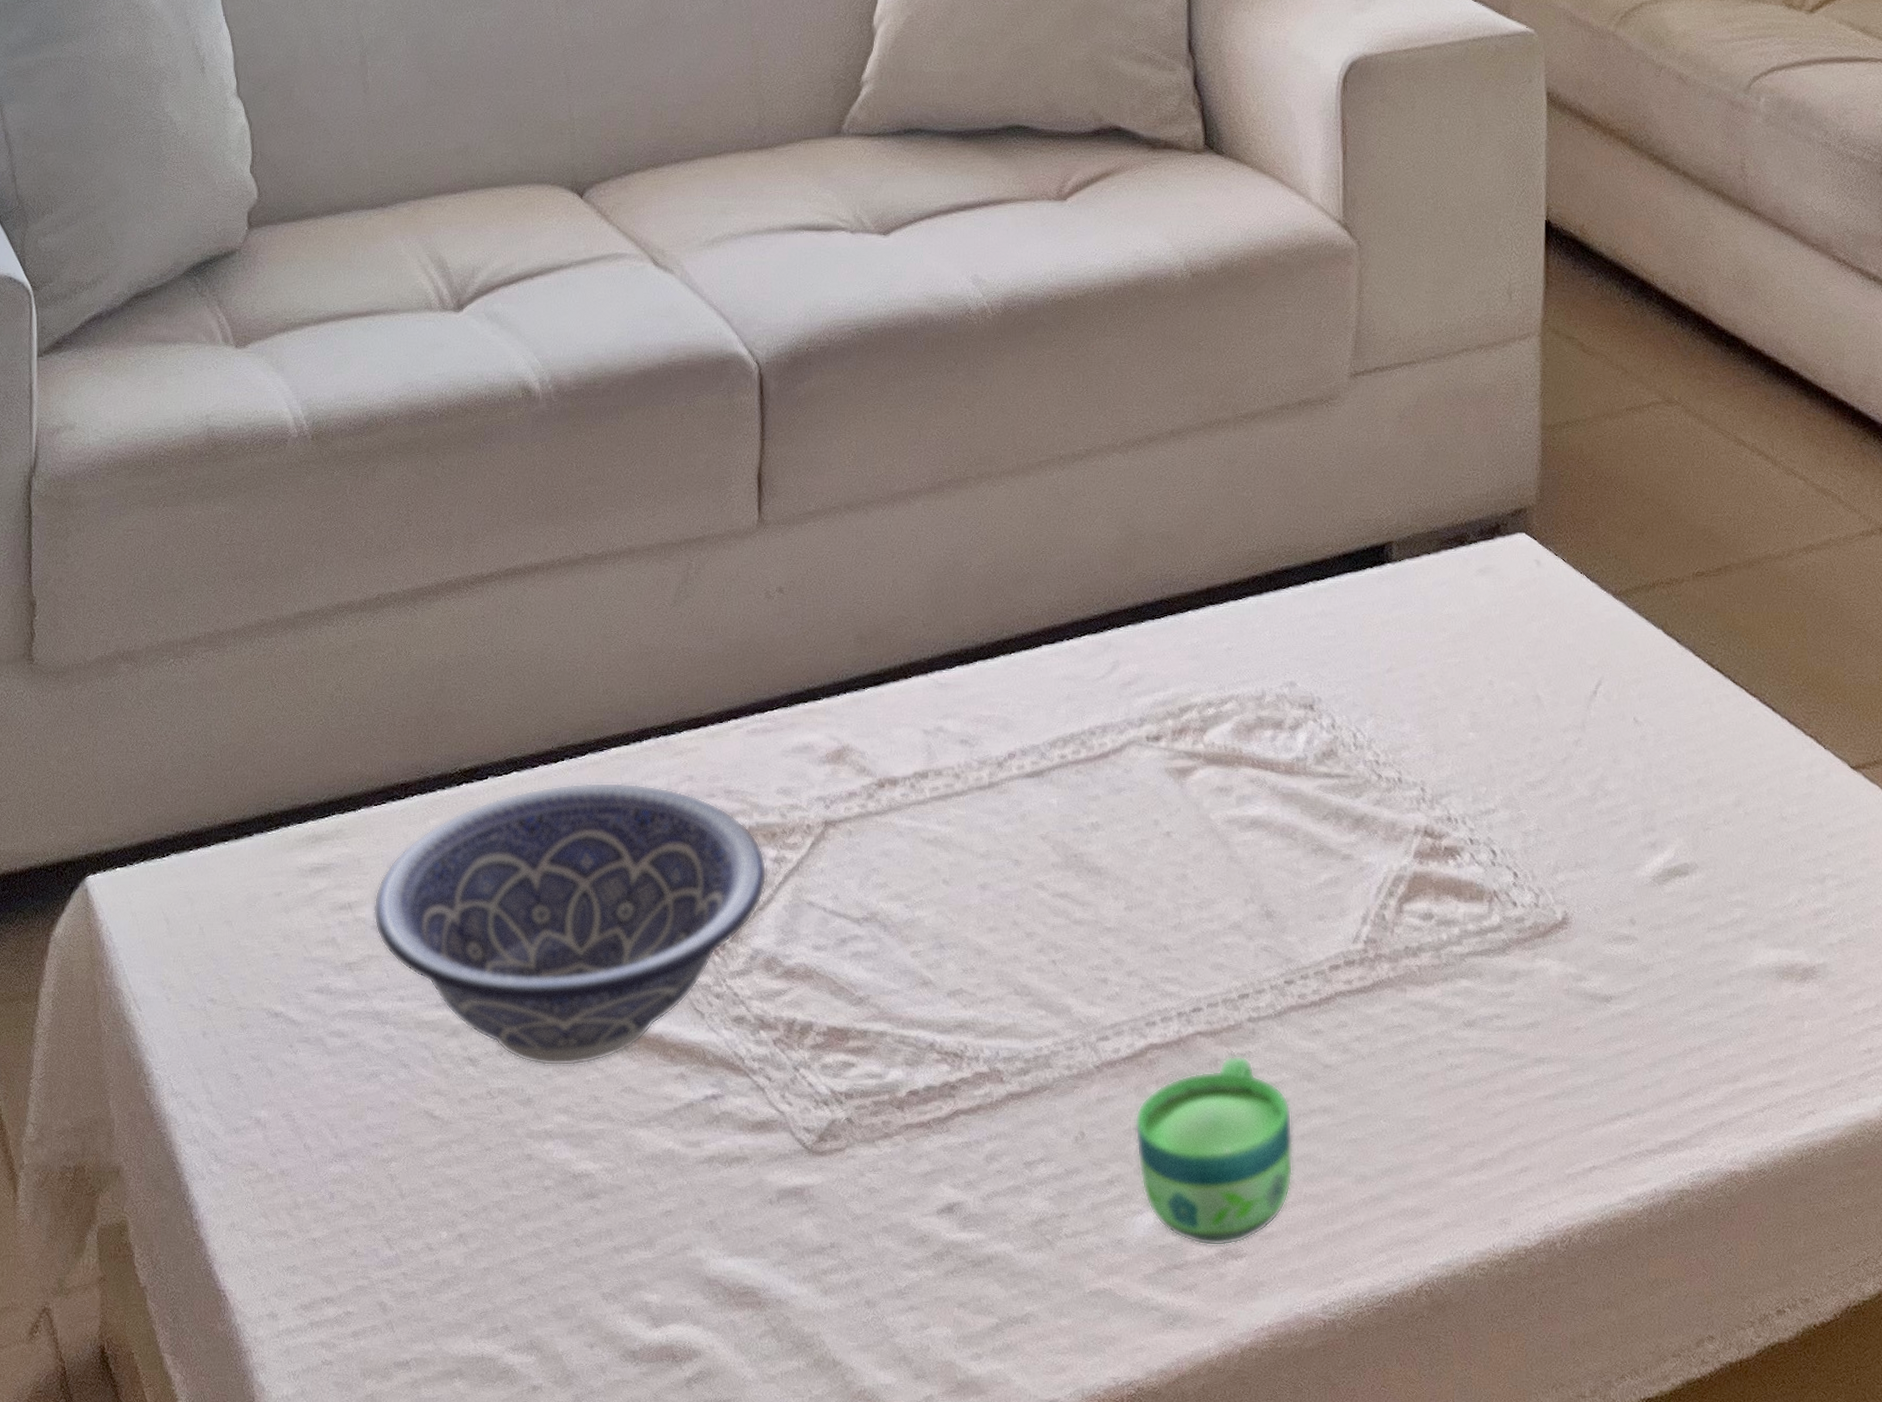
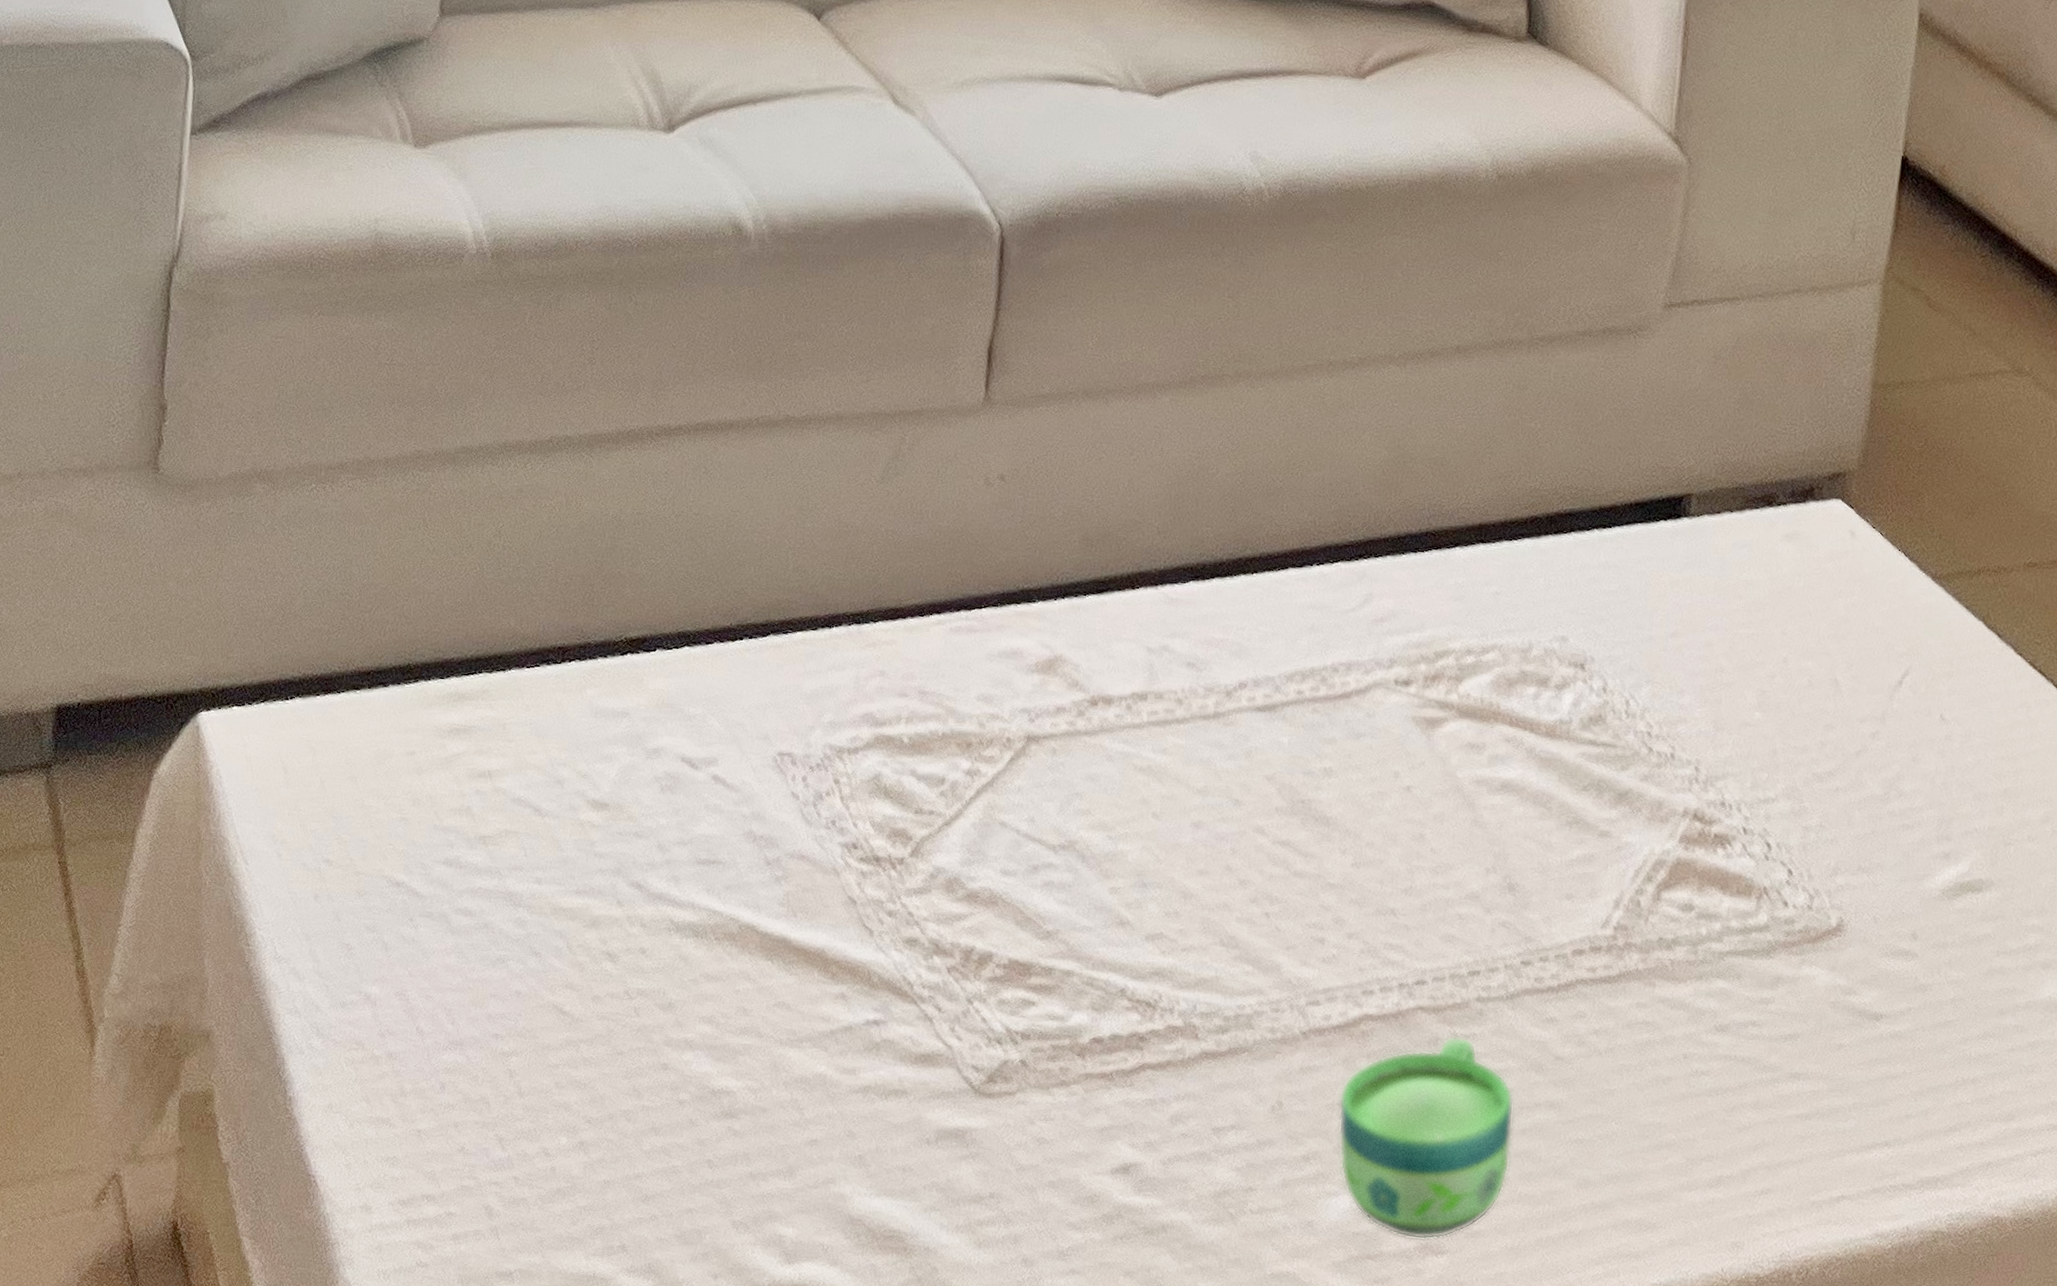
decorative bowl: present [373,782,767,1066] -> none [515,666,958,973]

